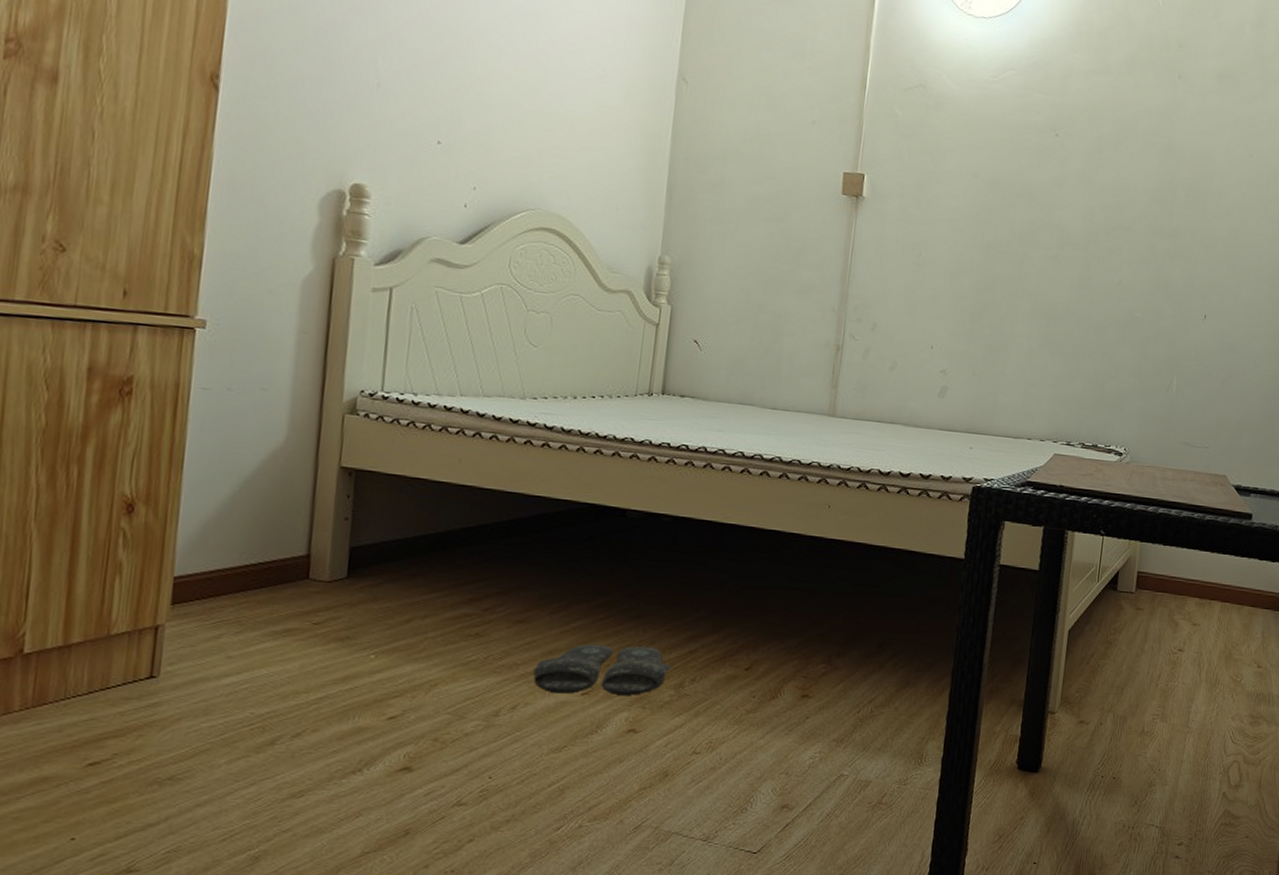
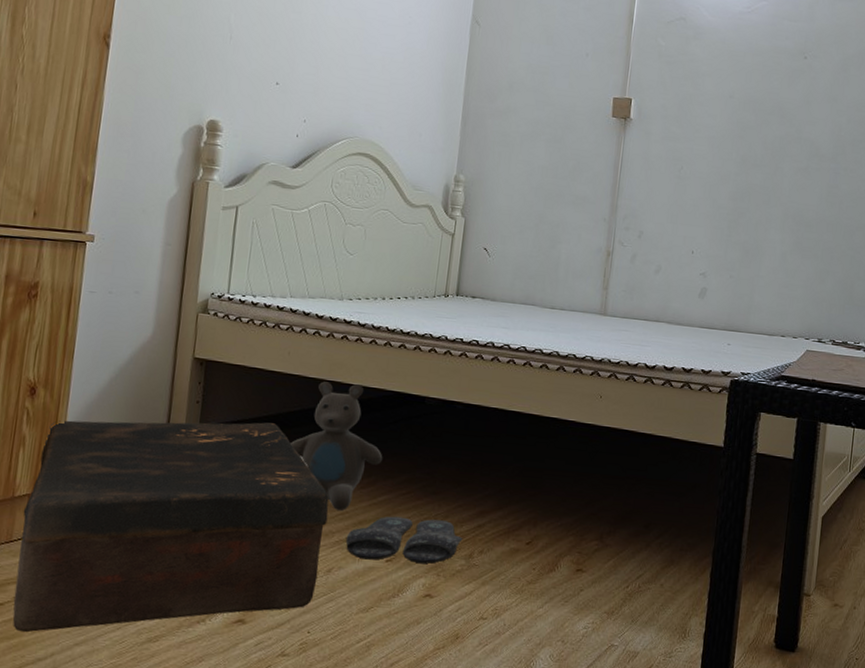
suitcase: none [113,541,512,795] -> present [13,420,329,633]
stuffed animal: none [464,493,577,641] -> present [291,381,383,511]

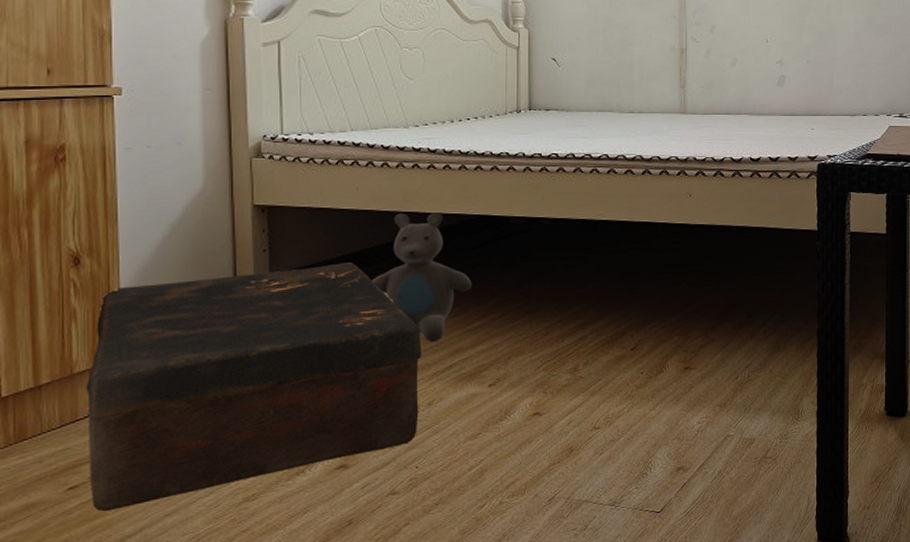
slippers: present [346,516,463,564] -> none [444,338,566,387]

